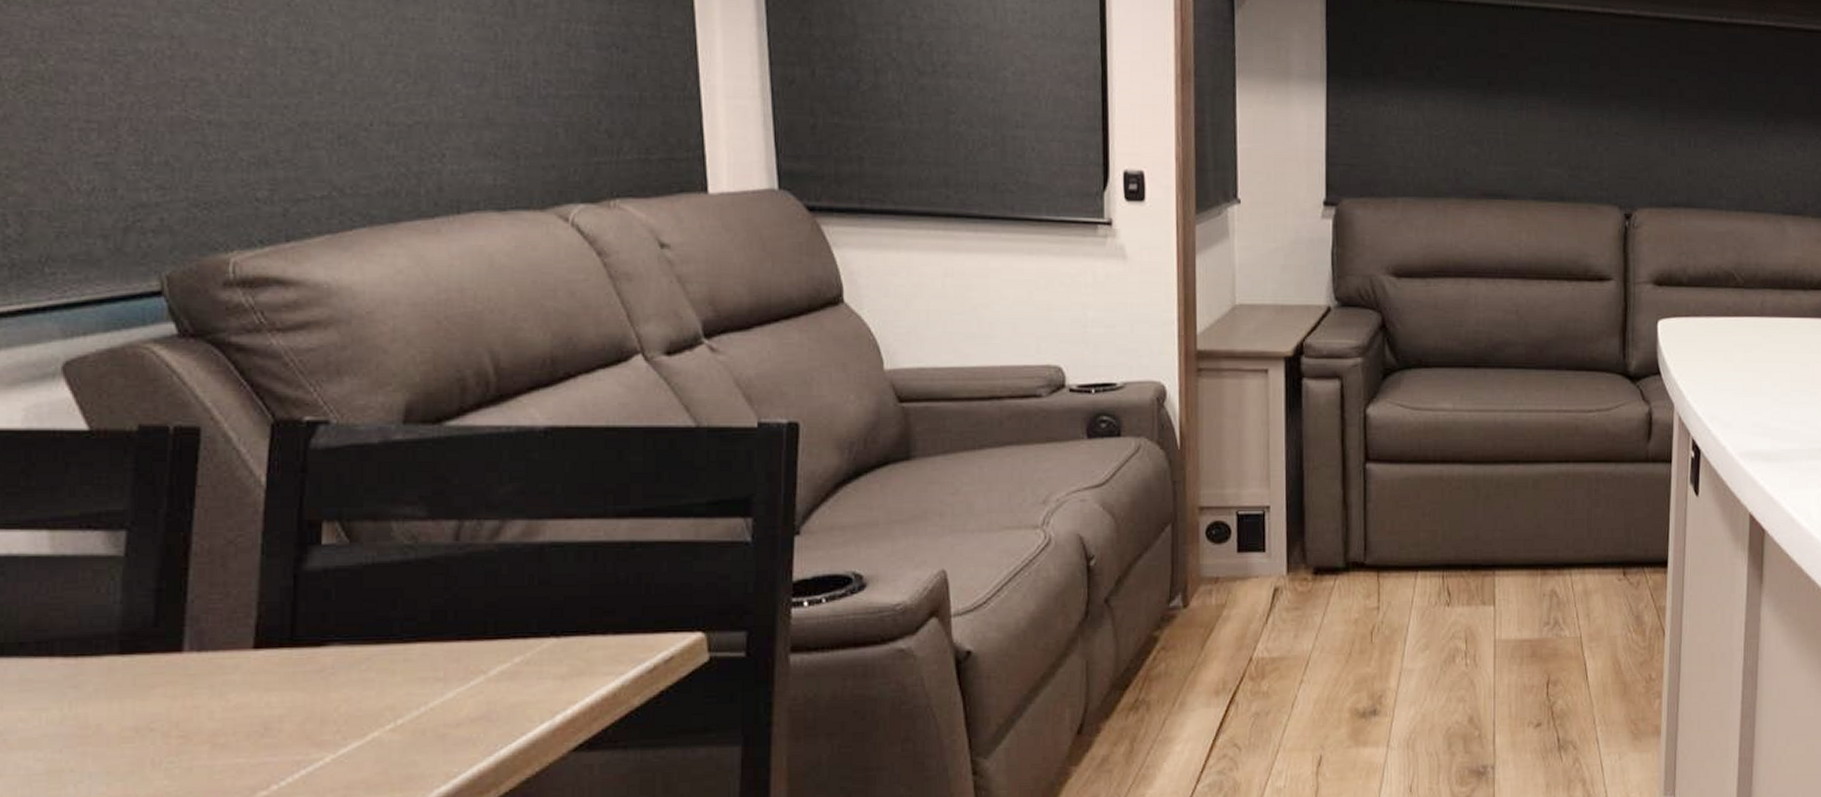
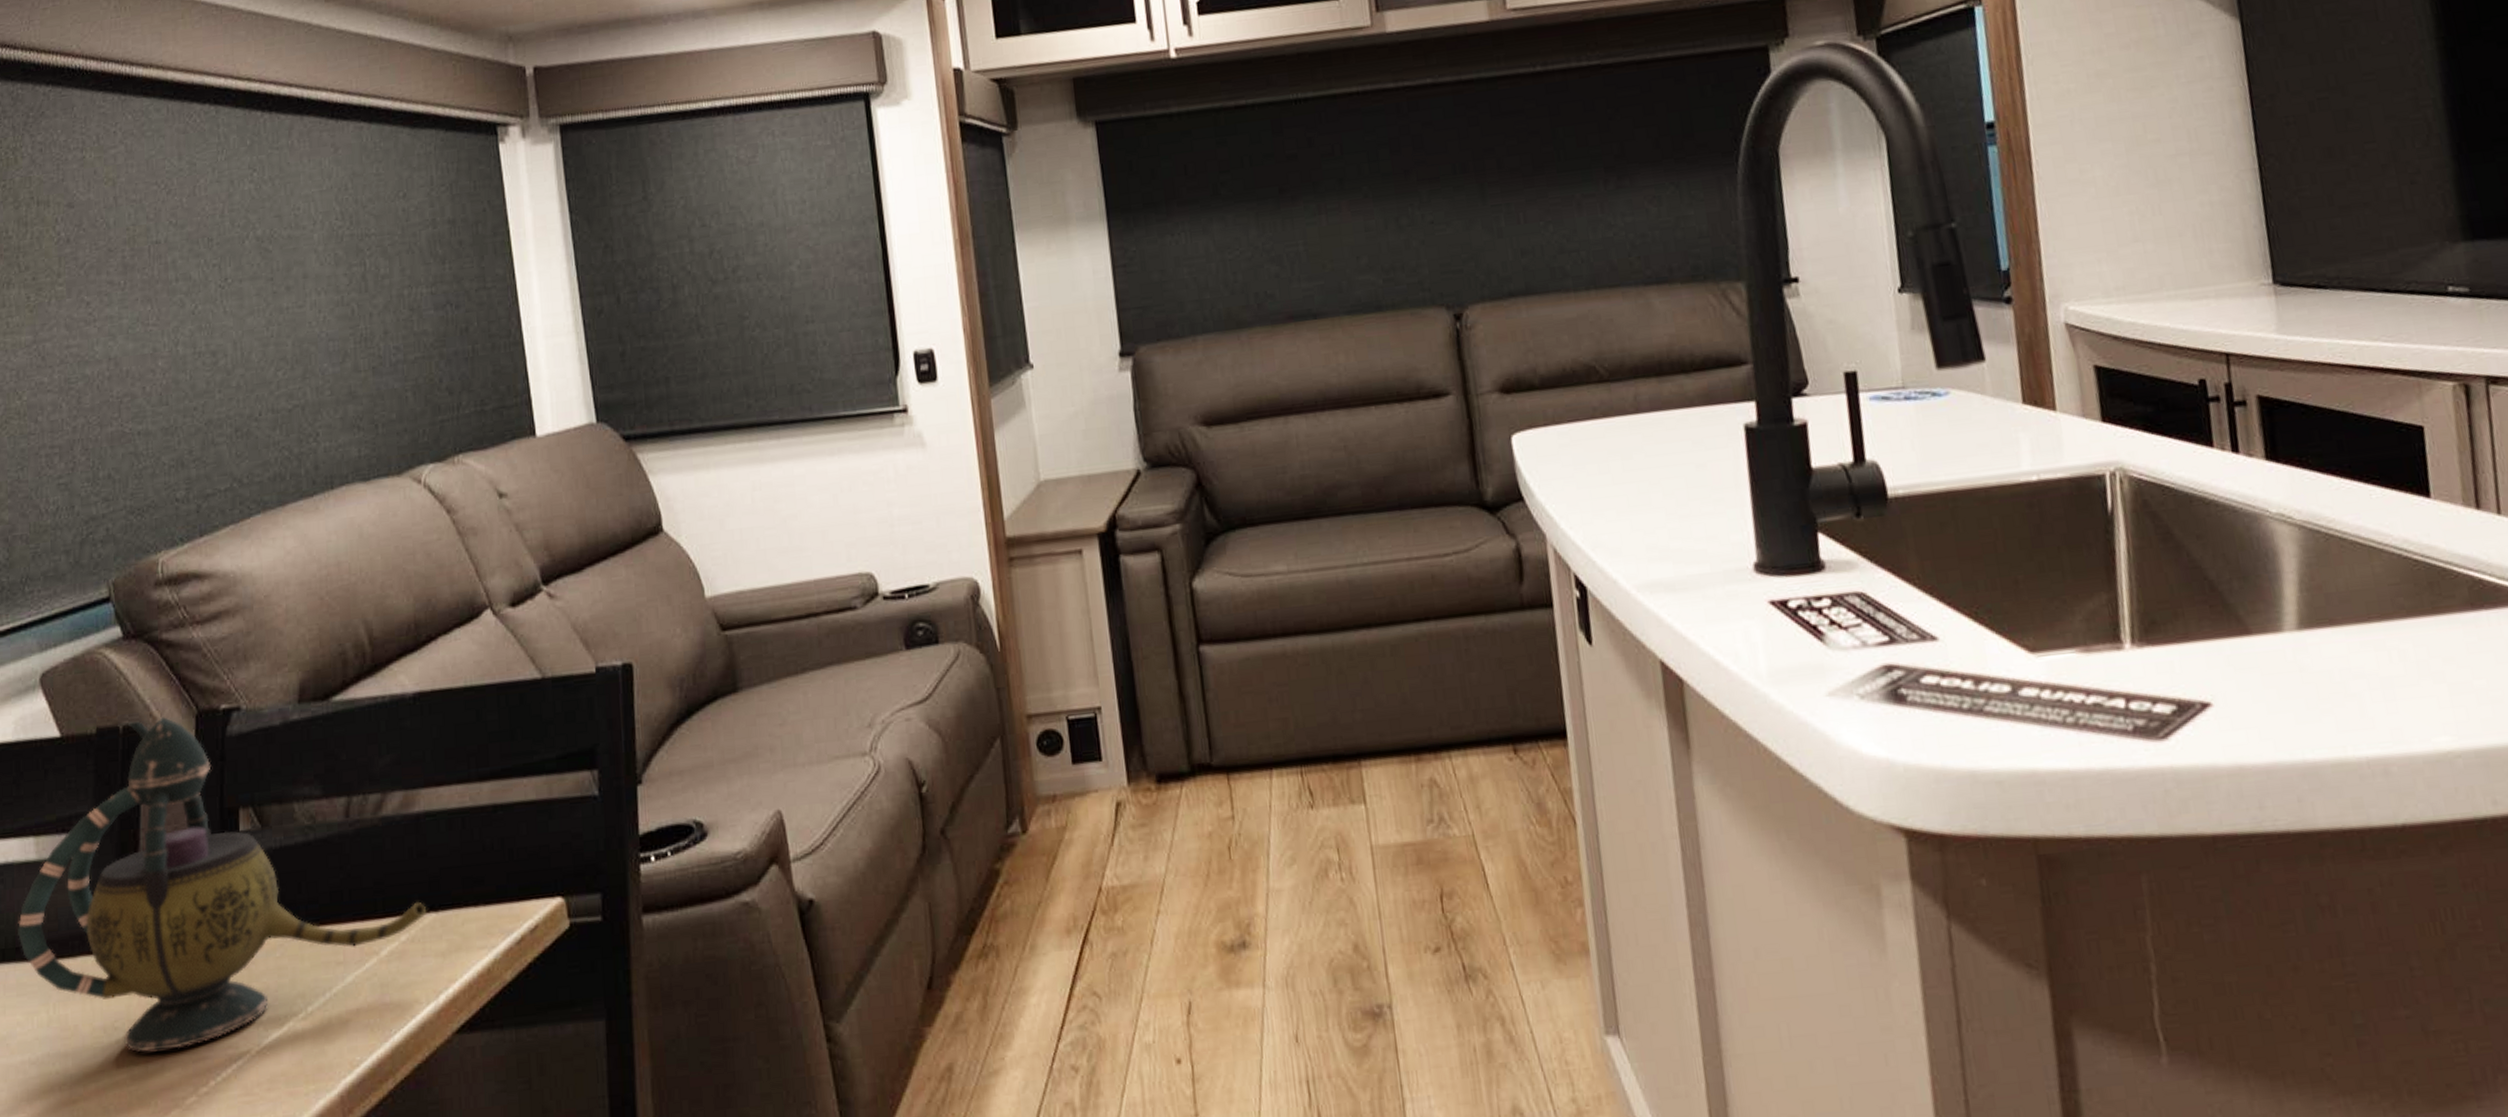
teapot: none [23,422,547,754] -> present [18,717,427,1052]

